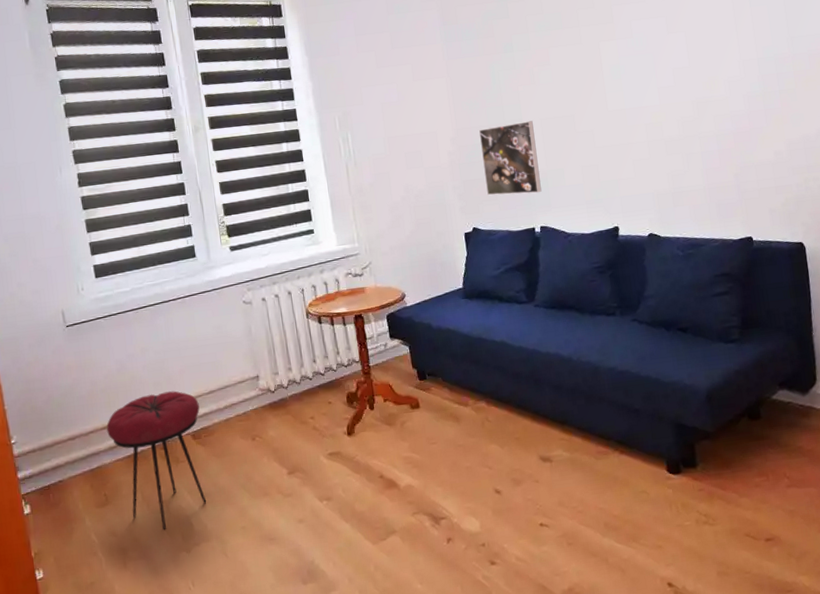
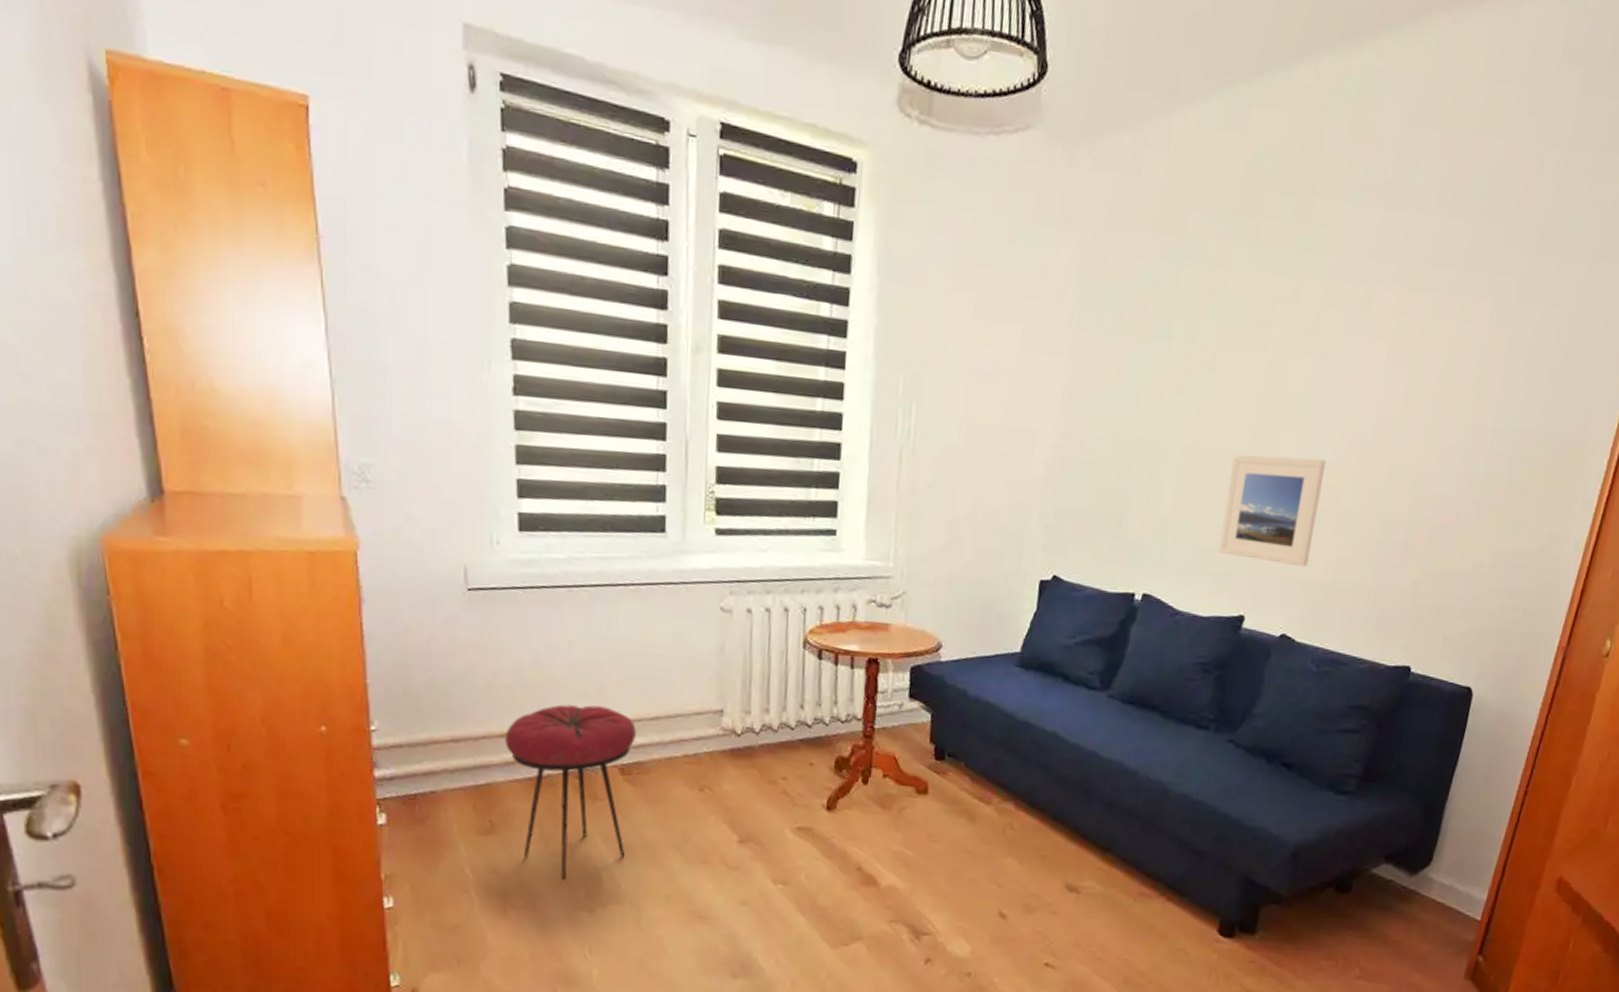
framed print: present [479,121,542,195] -> none [1084,441,1170,548]
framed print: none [579,106,654,186] -> present [1219,455,1327,567]

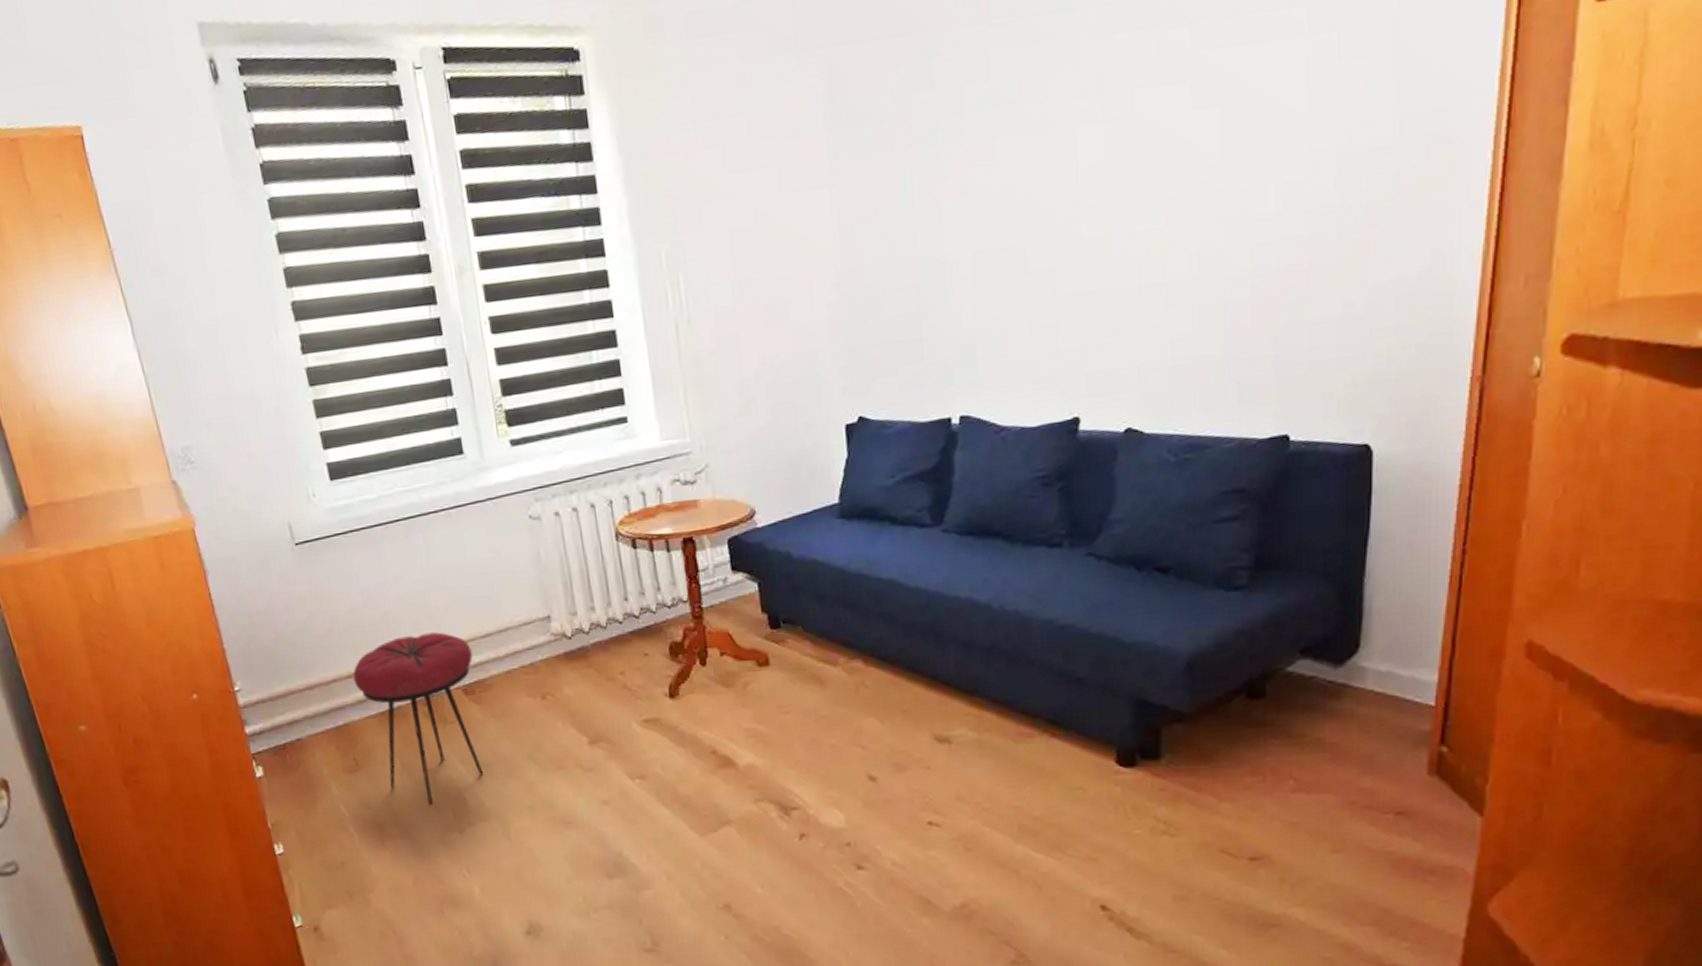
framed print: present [1219,455,1327,567] -> none [1033,230,1143,356]

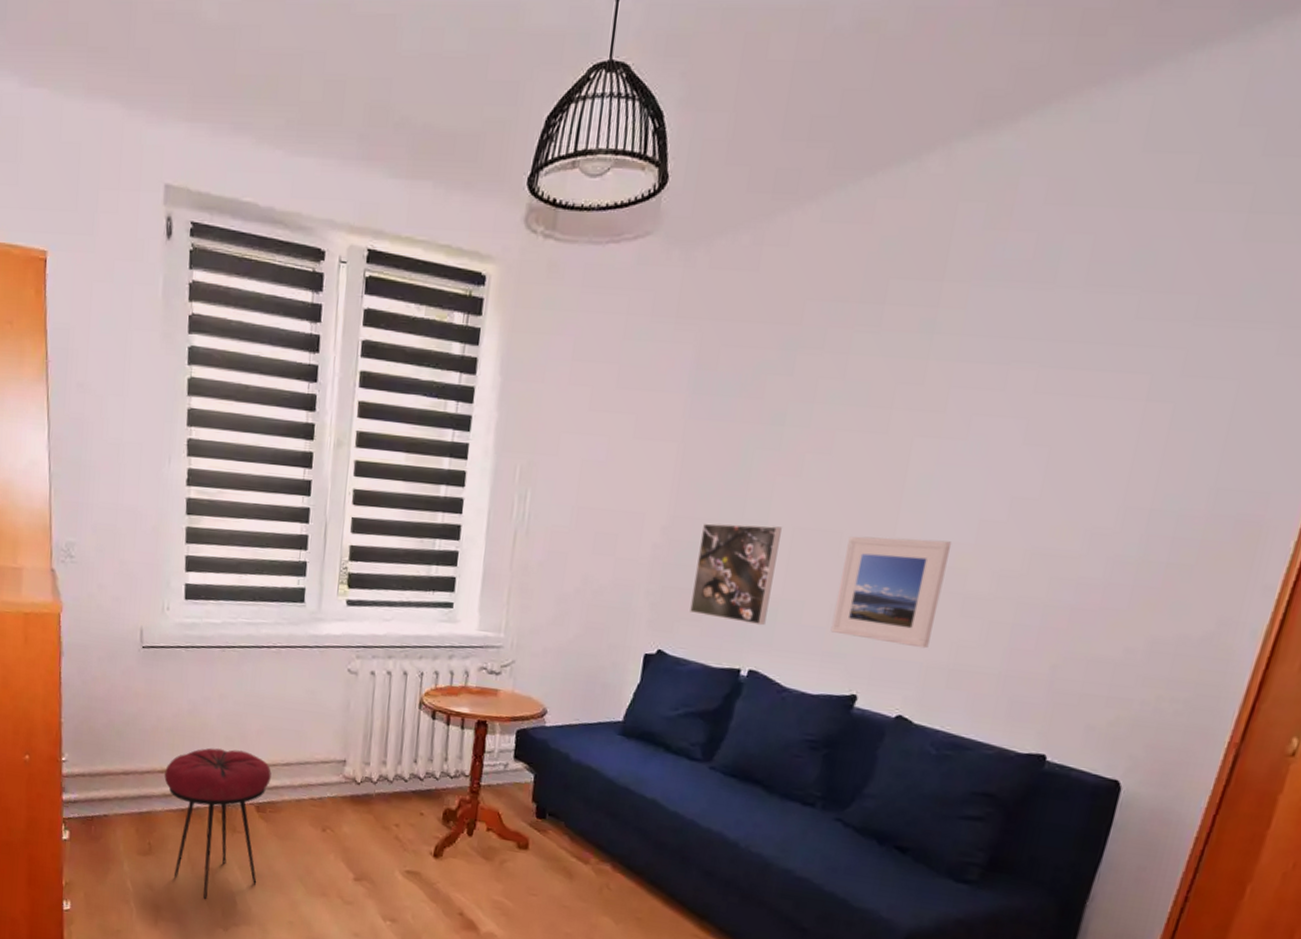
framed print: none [876,254,966,369] -> present [690,523,782,626]
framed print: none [1033,230,1143,356] -> present [830,536,952,649]

